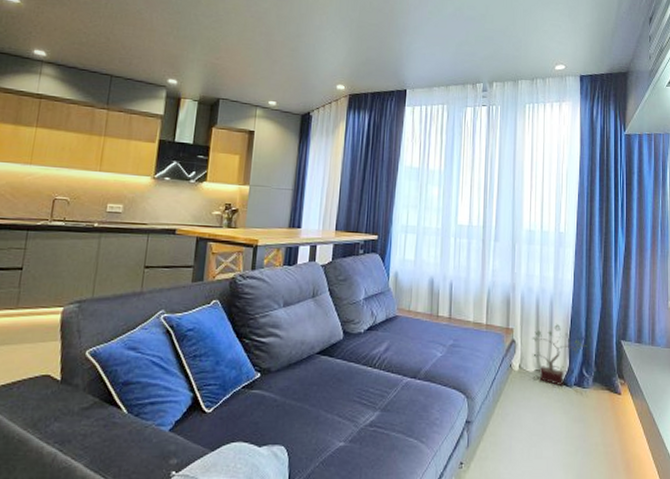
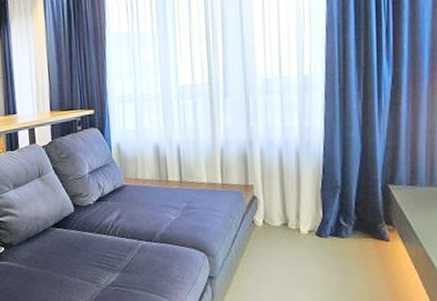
potted plant: present [532,323,588,385] -> none [276,174,345,237]

